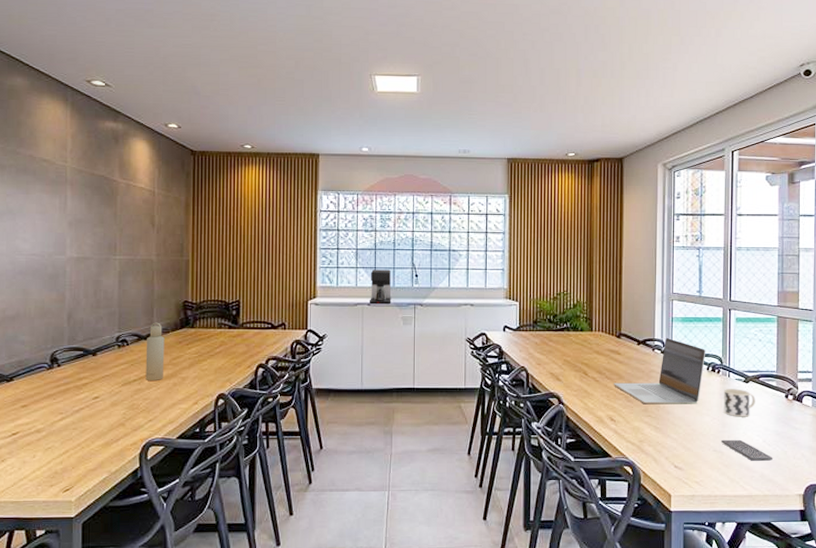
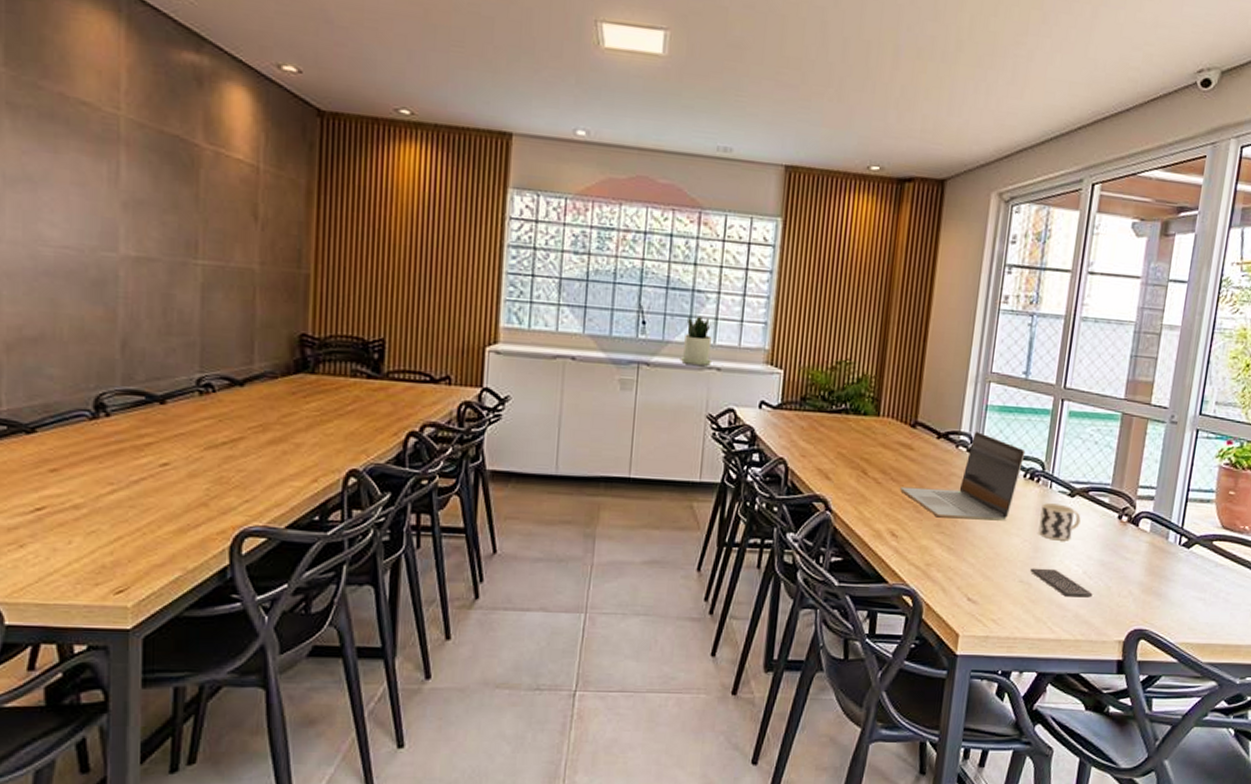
bottle: present [145,322,165,382] -> none [240,361,271,447]
coffee maker: present [370,269,392,305] -> none [575,309,608,361]
planter: none [444,268,467,304] -> present [680,315,713,367]

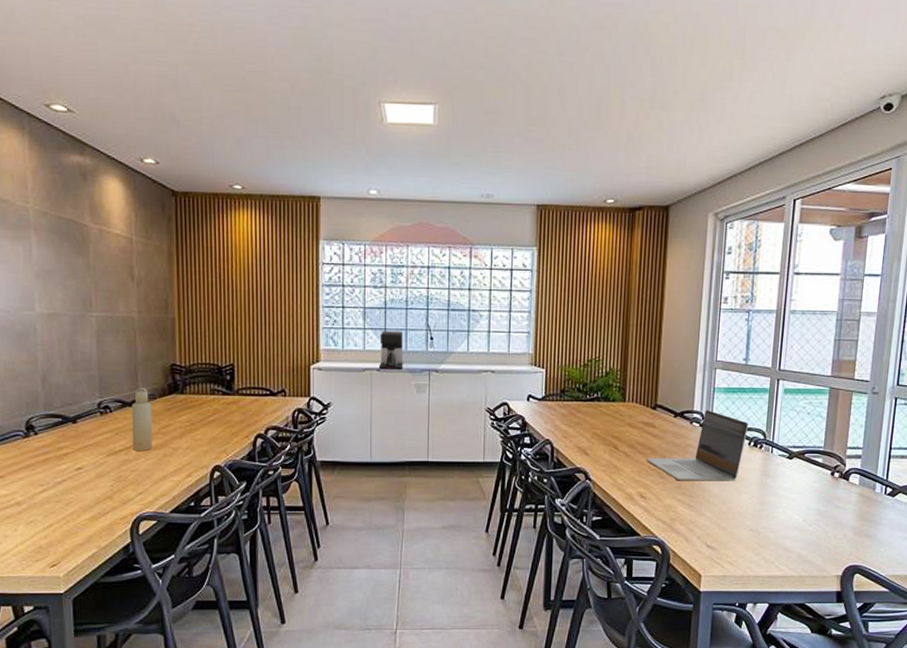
bottle: none [240,361,271,447] -> present [131,387,153,452]
coffee maker: none [575,309,608,361] -> present [379,331,404,370]
planter: present [680,315,713,367] -> none [462,330,488,370]
smartphone: present [1030,568,1093,598] -> none [758,518,813,541]
cup: present [1038,503,1081,541] -> none [763,465,799,495]

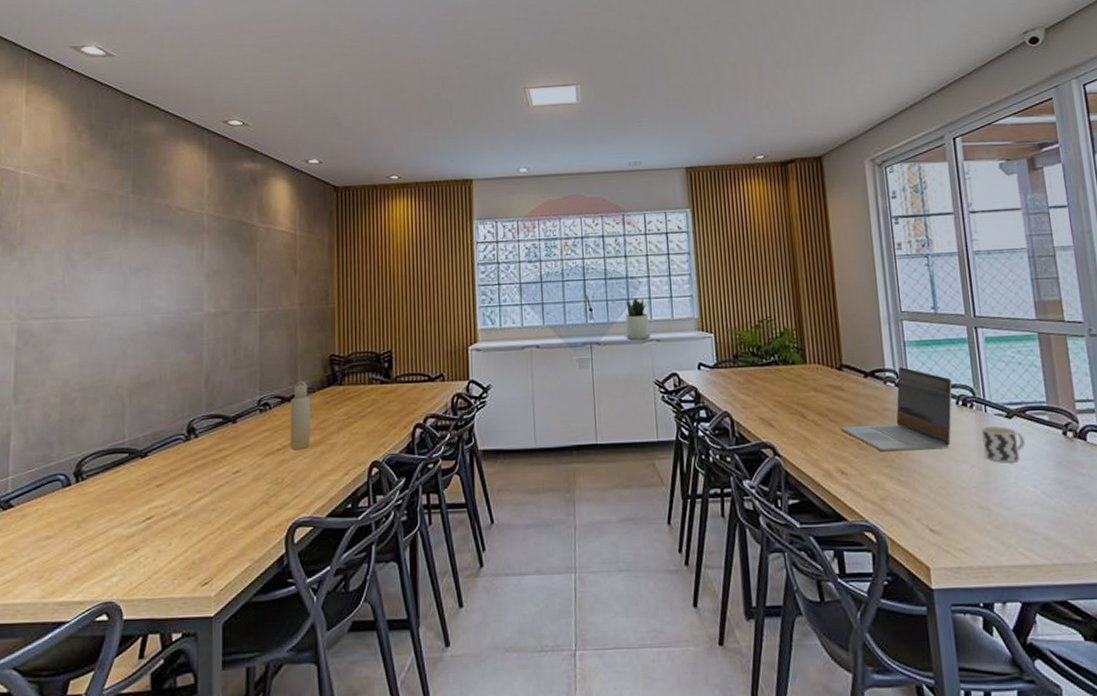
coffee maker: present [379,331,404,370] -> none [537,304,564,347]
planter: none [462,330,488,370] -> present [624,297,652,340]
cup: none [763,465,799,495] -> present [981,426,1025,463]

